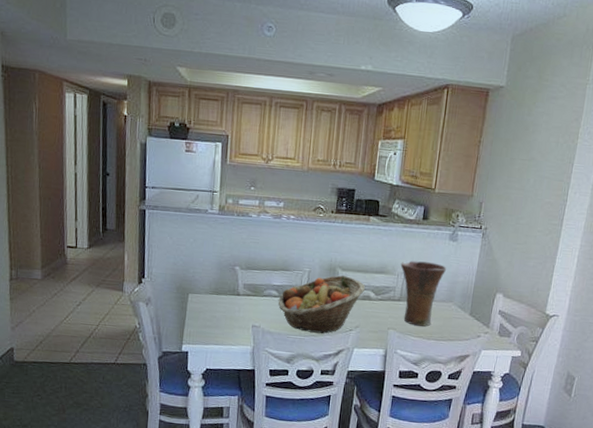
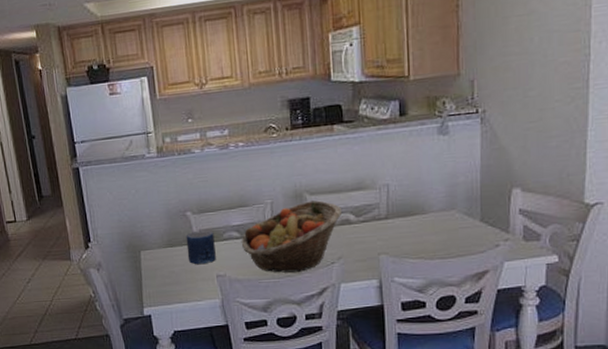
candle: none [230,284,256,314] -> present [186,231,216,265]
vase: present [400,260,447,327] -> none [381,165,441,245]

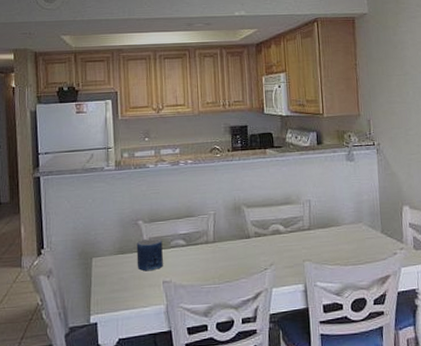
fruit basket: present [241,200,341,273] -> none [186,212,273,279]

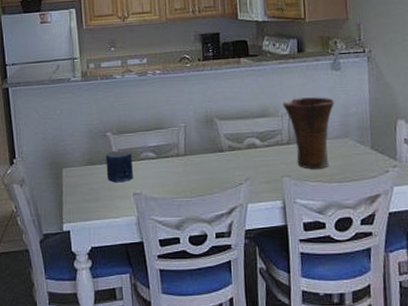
vase: none [304,185,350,253] -> present [282,97,335,169]

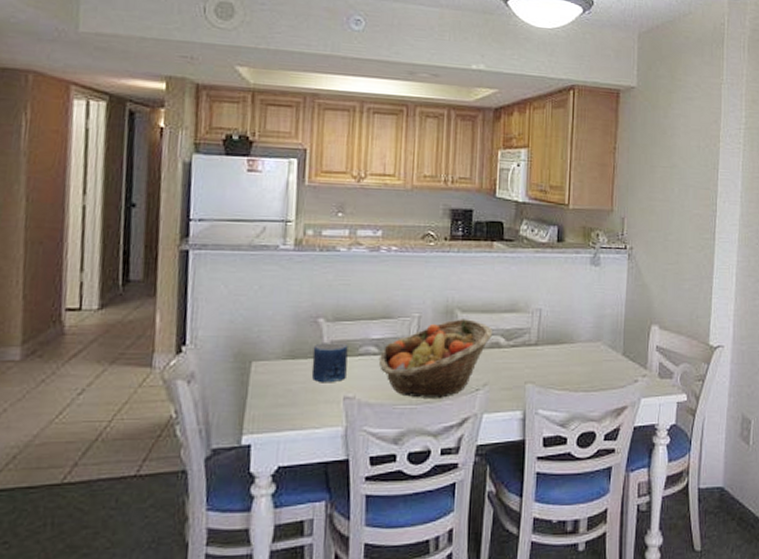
fruit basket: none [156,125,248,192] -> present [378,319,492,398]
vase: present [282,97,335,169] -> none [534,293,591,375]

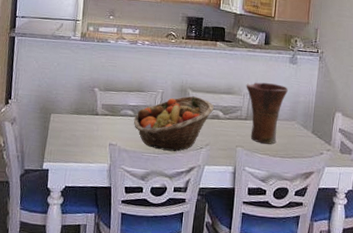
candle: present [311,343,348,383] -> none [89,105,114,133]
vase: none [534,293,591,375] -> present [246,82,289,144]

